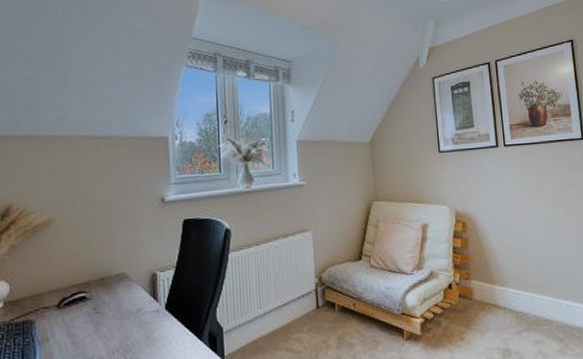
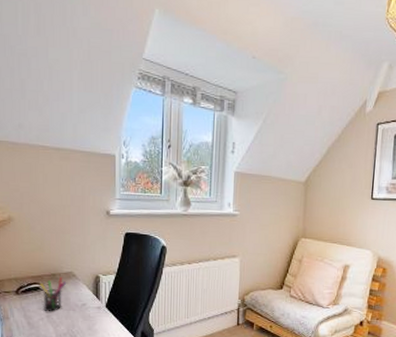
pen holder: none [86,281,119,325] -> present [40,277,67,312]

